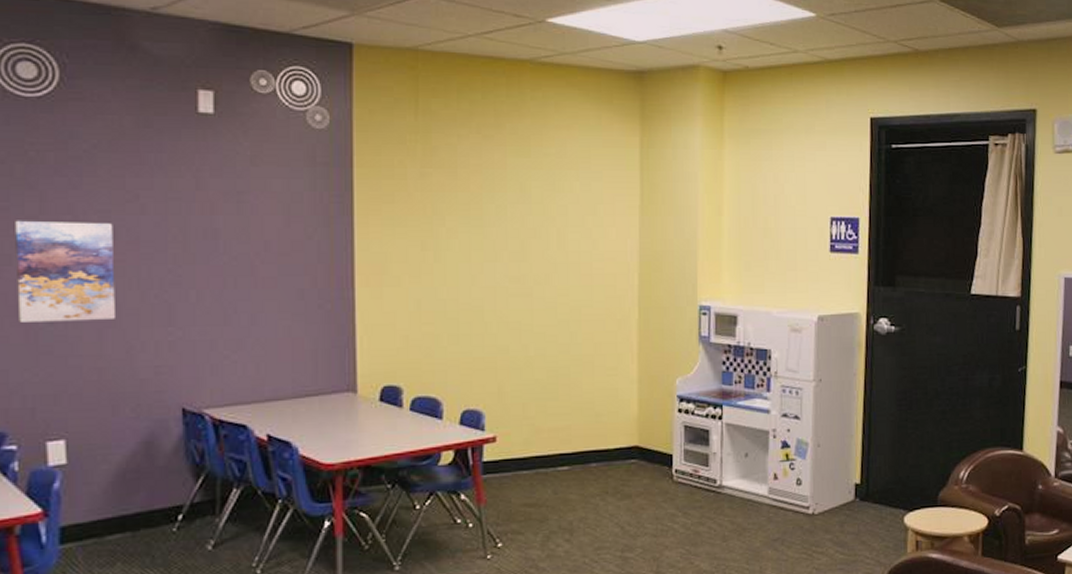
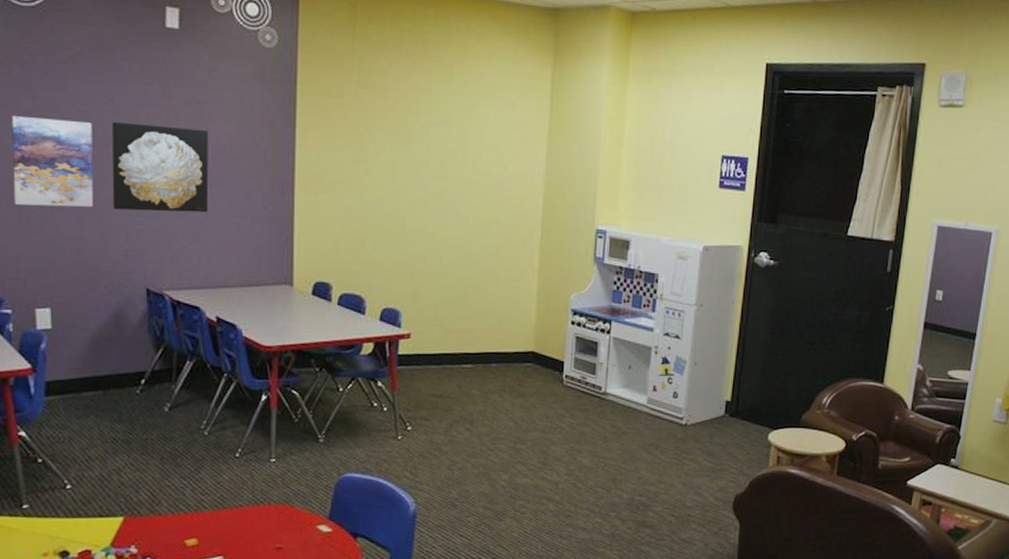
wall art: none [136,220,254,320] -> present [111,121,209,213]

